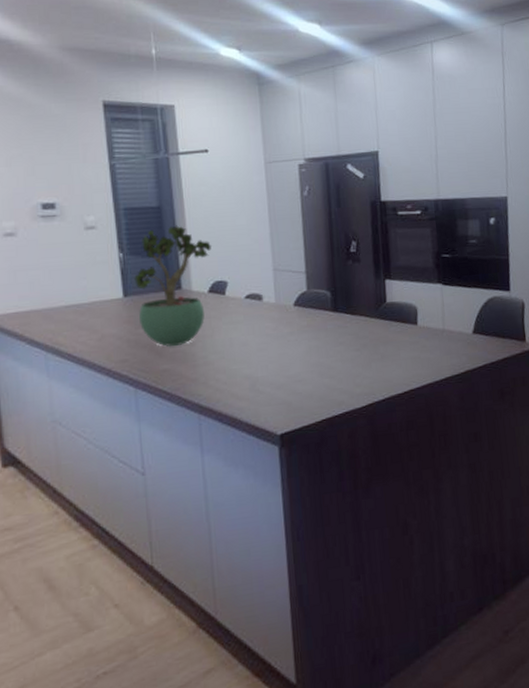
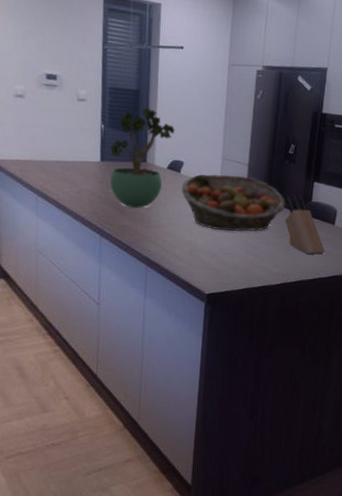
fruit basket: none [229,285,357,356] -> present [181,174,286,232]
knife block: none [356,297,412,364] -> present [285,195,325,254]

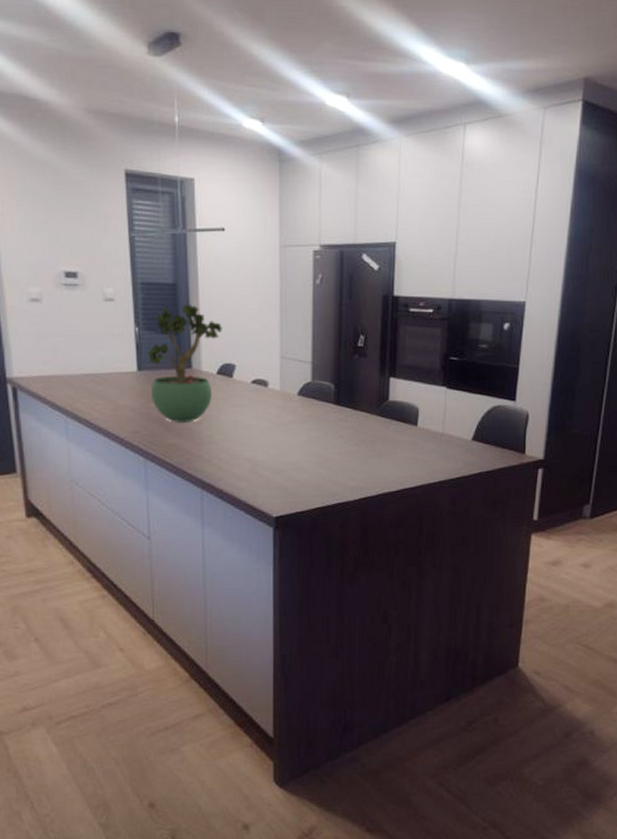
fruit basket: present [181,174,286,232] -> none [236,376,358,442]
knife block: present [285,195,325,254] -> none [358,394,408,462]

